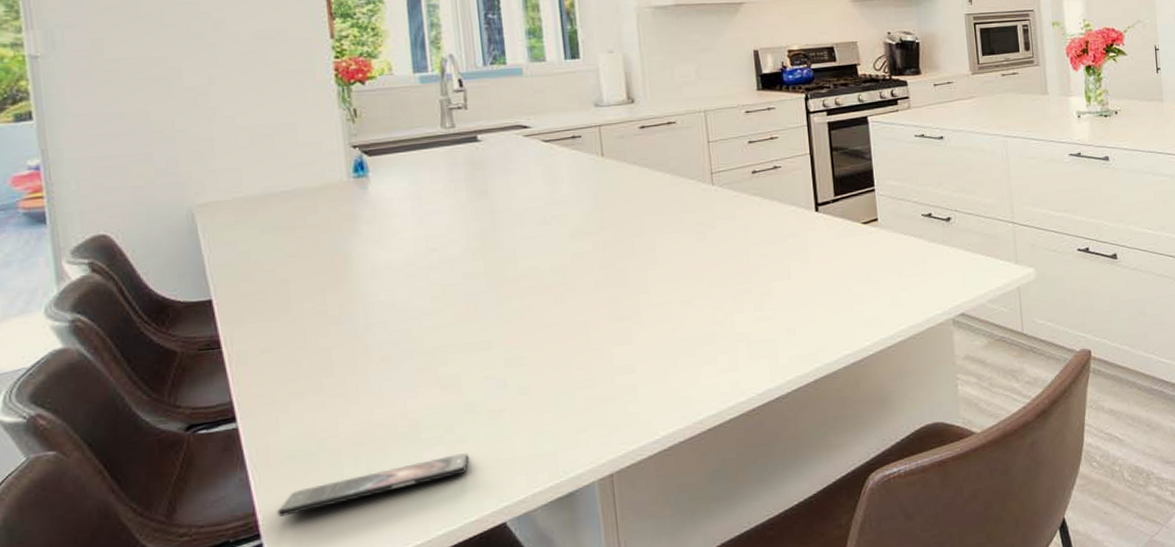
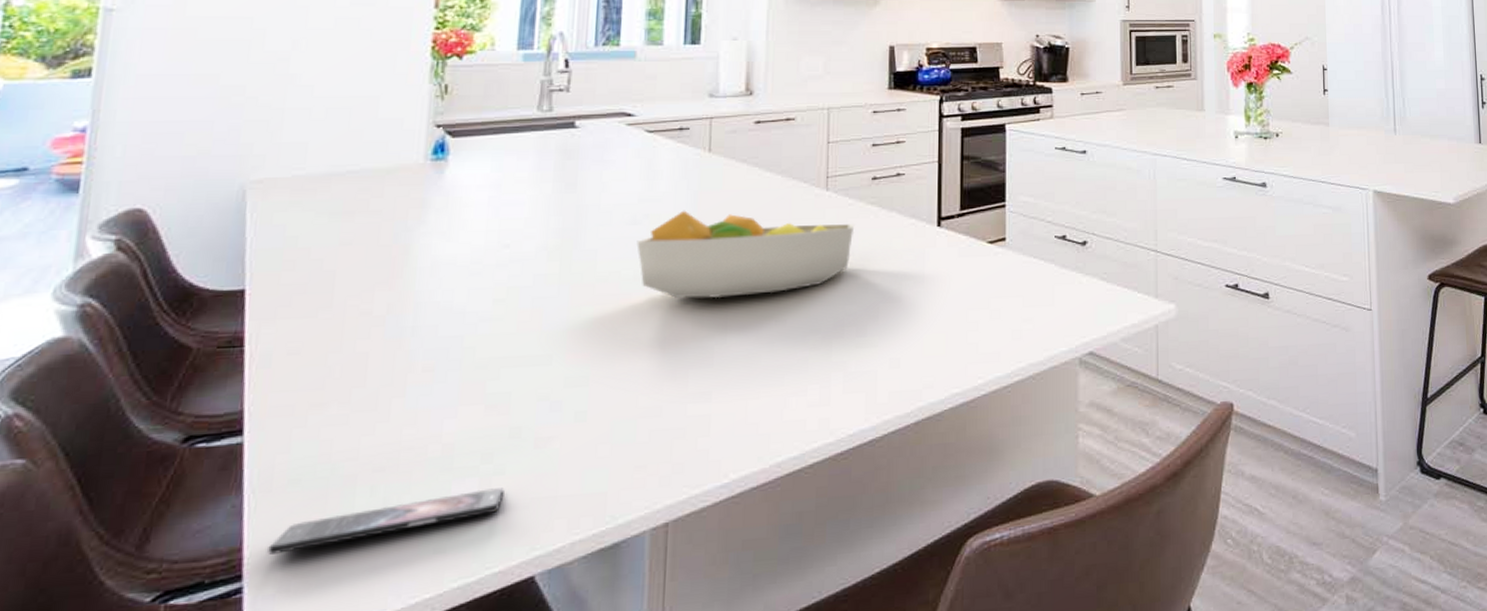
fruit bowl: none [549,209,742,287] -> present [636,210,855,299]

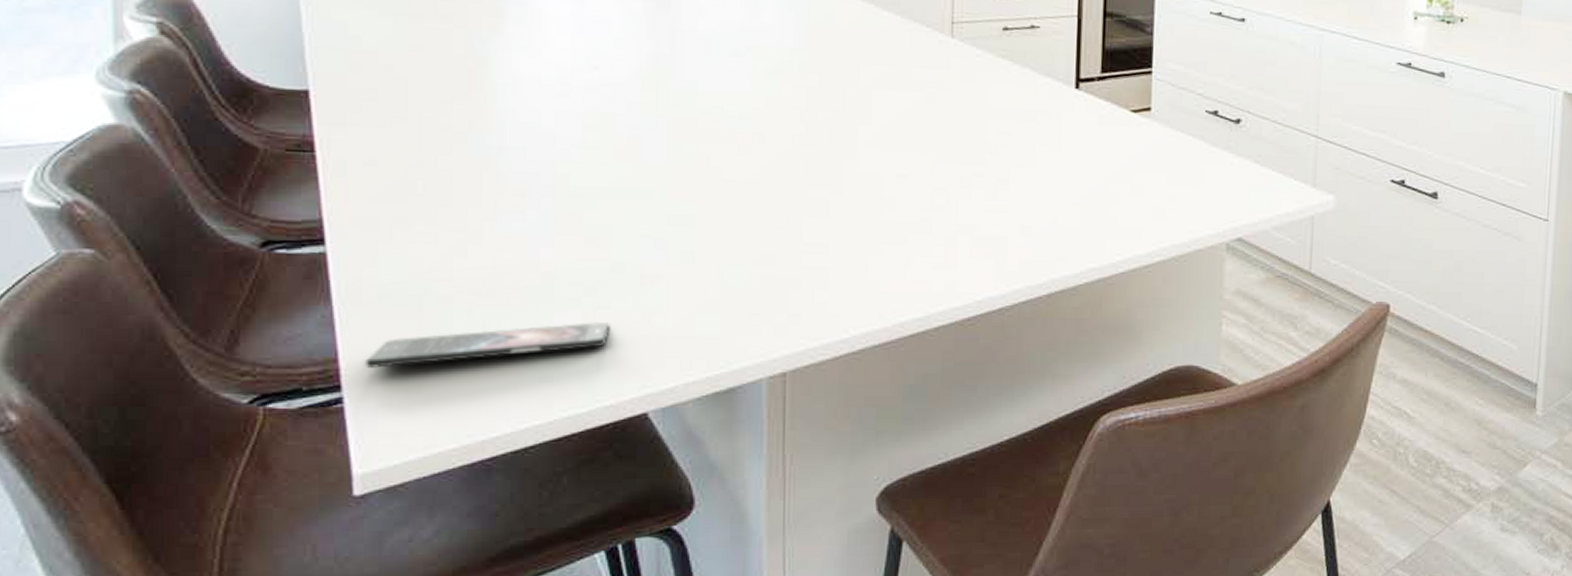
fruit bowl: present [636,210,855,299] -> none [740,45,983,146]

